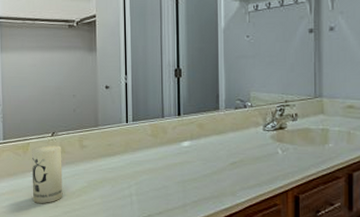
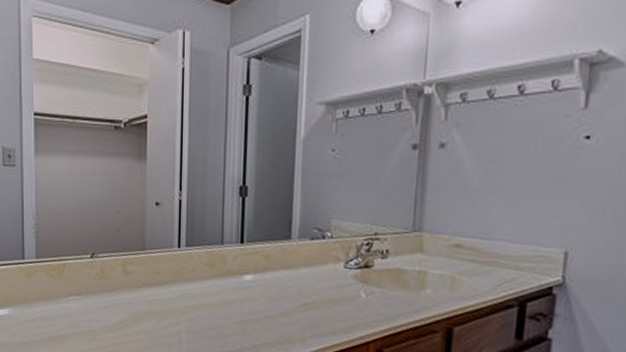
candle: present [31,145,63,203] -> none [67,268,102,335]

